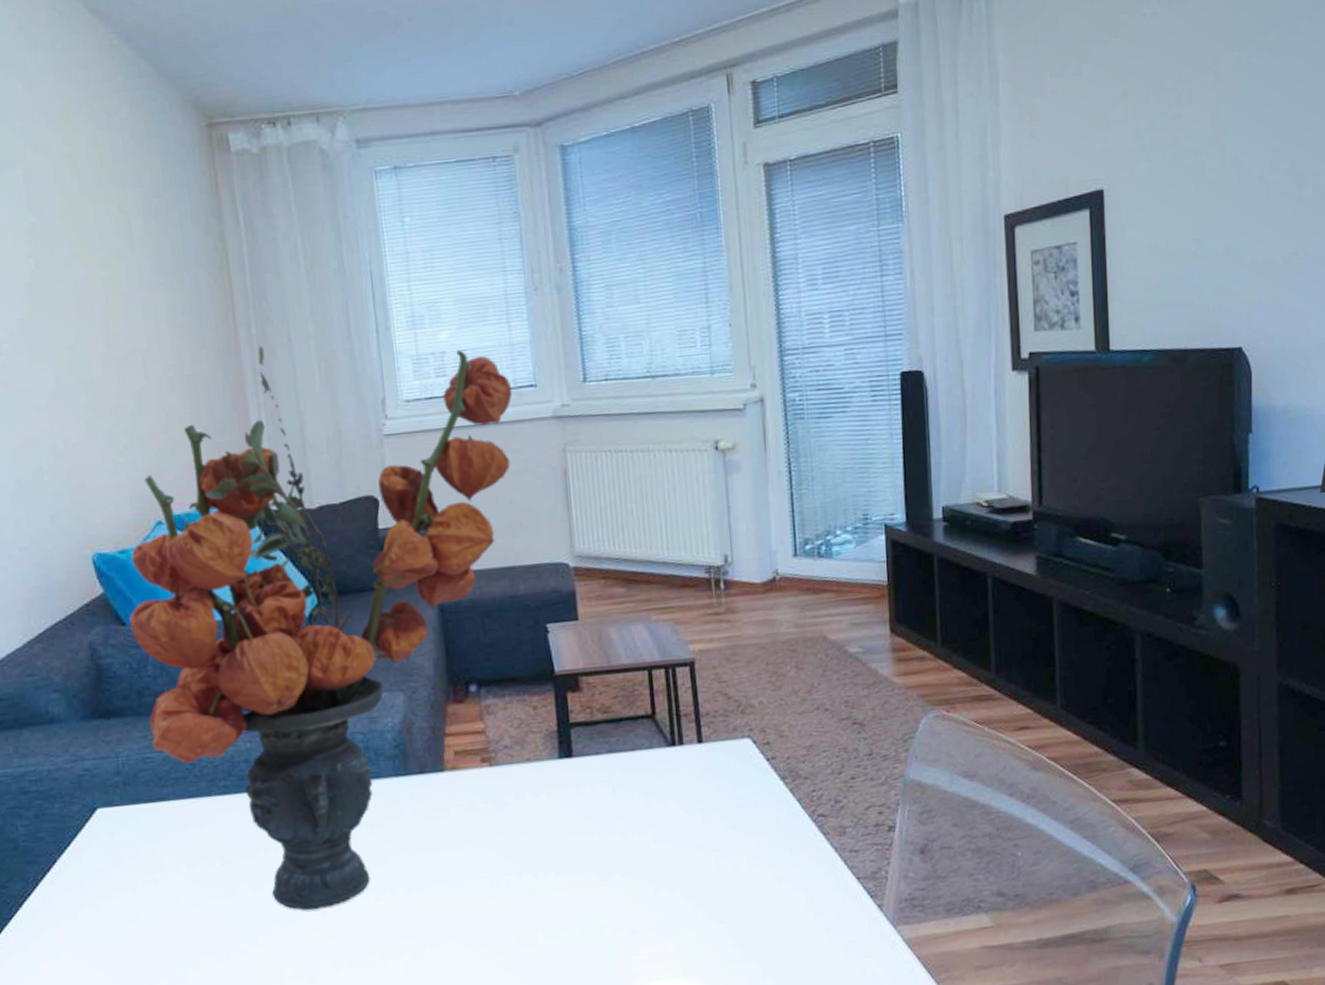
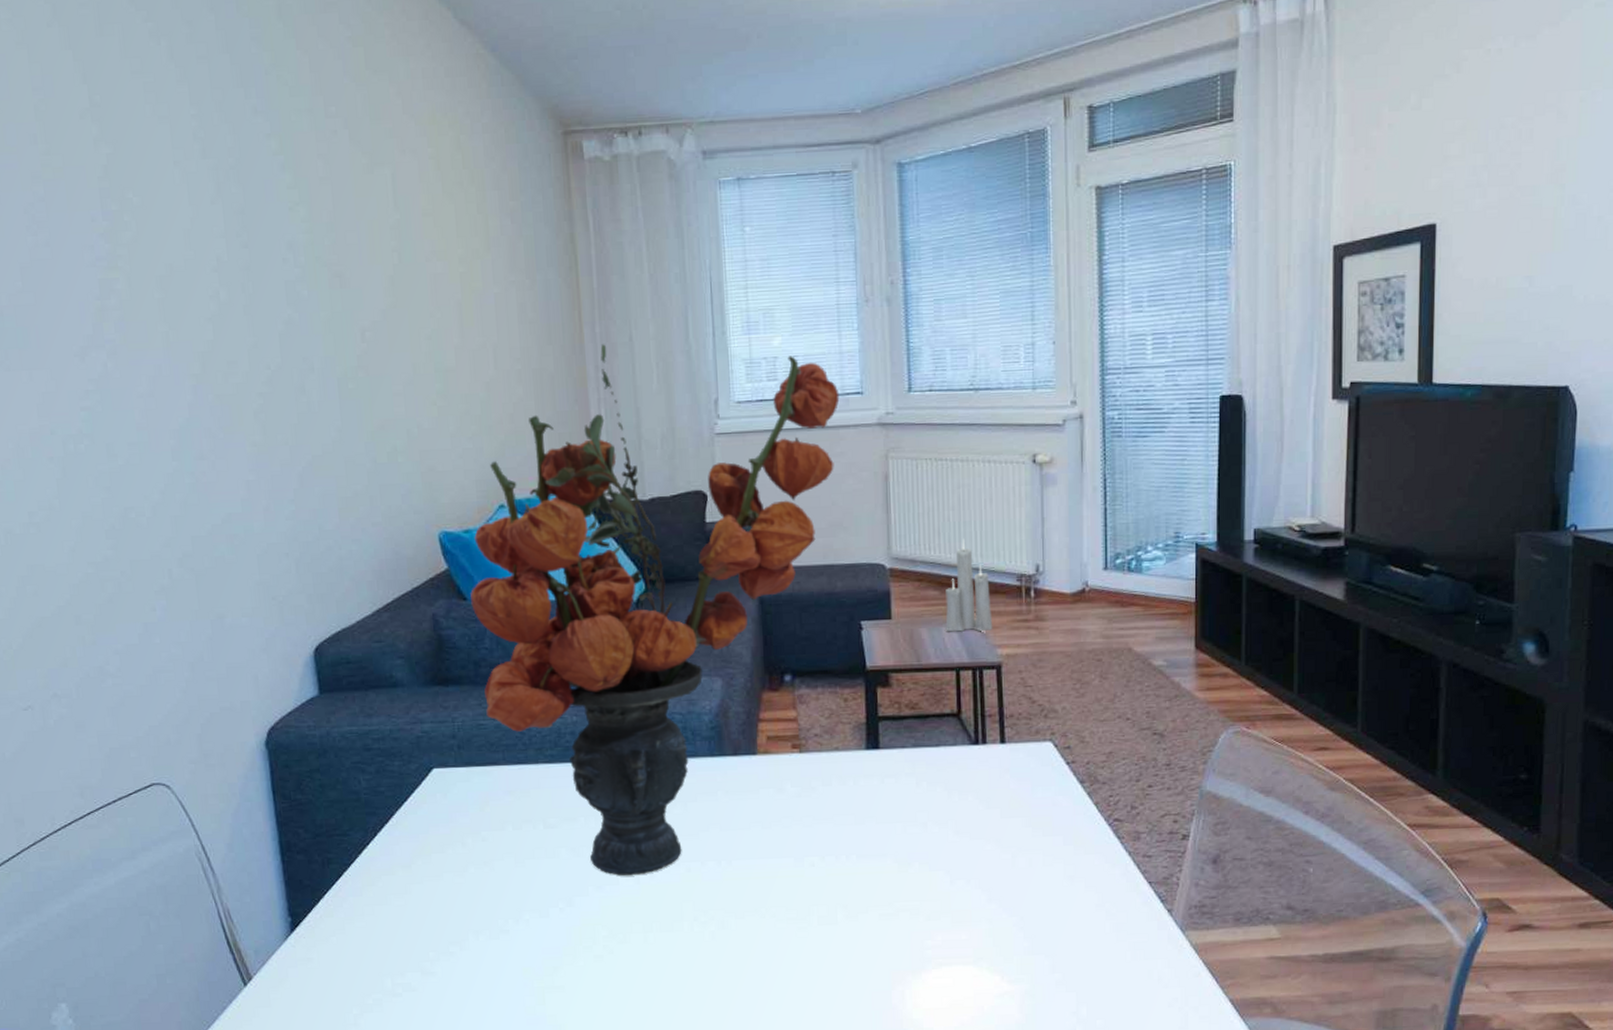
candle: none [633,532,684,629] -> present [945,538,993,632]

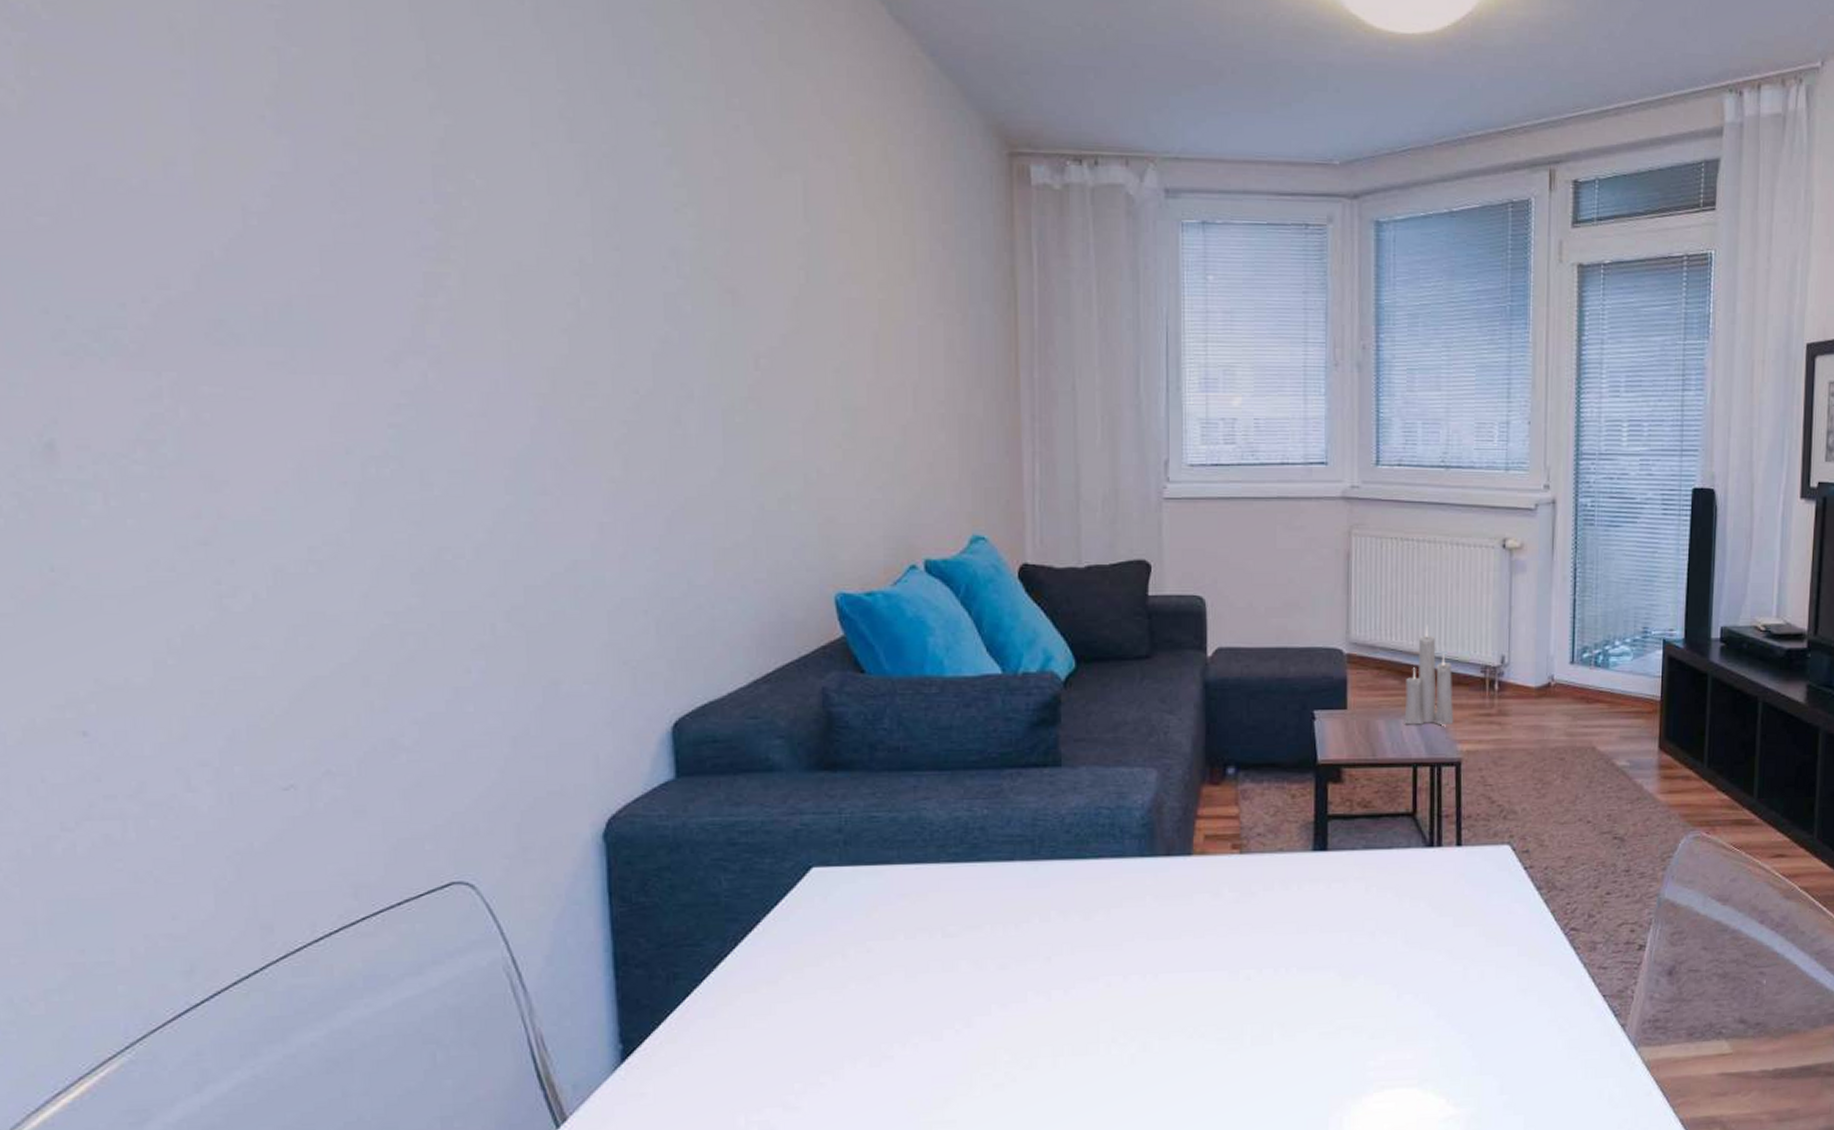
bouquet: present [470,344,840,875] -> none [870,391,1302,992]

